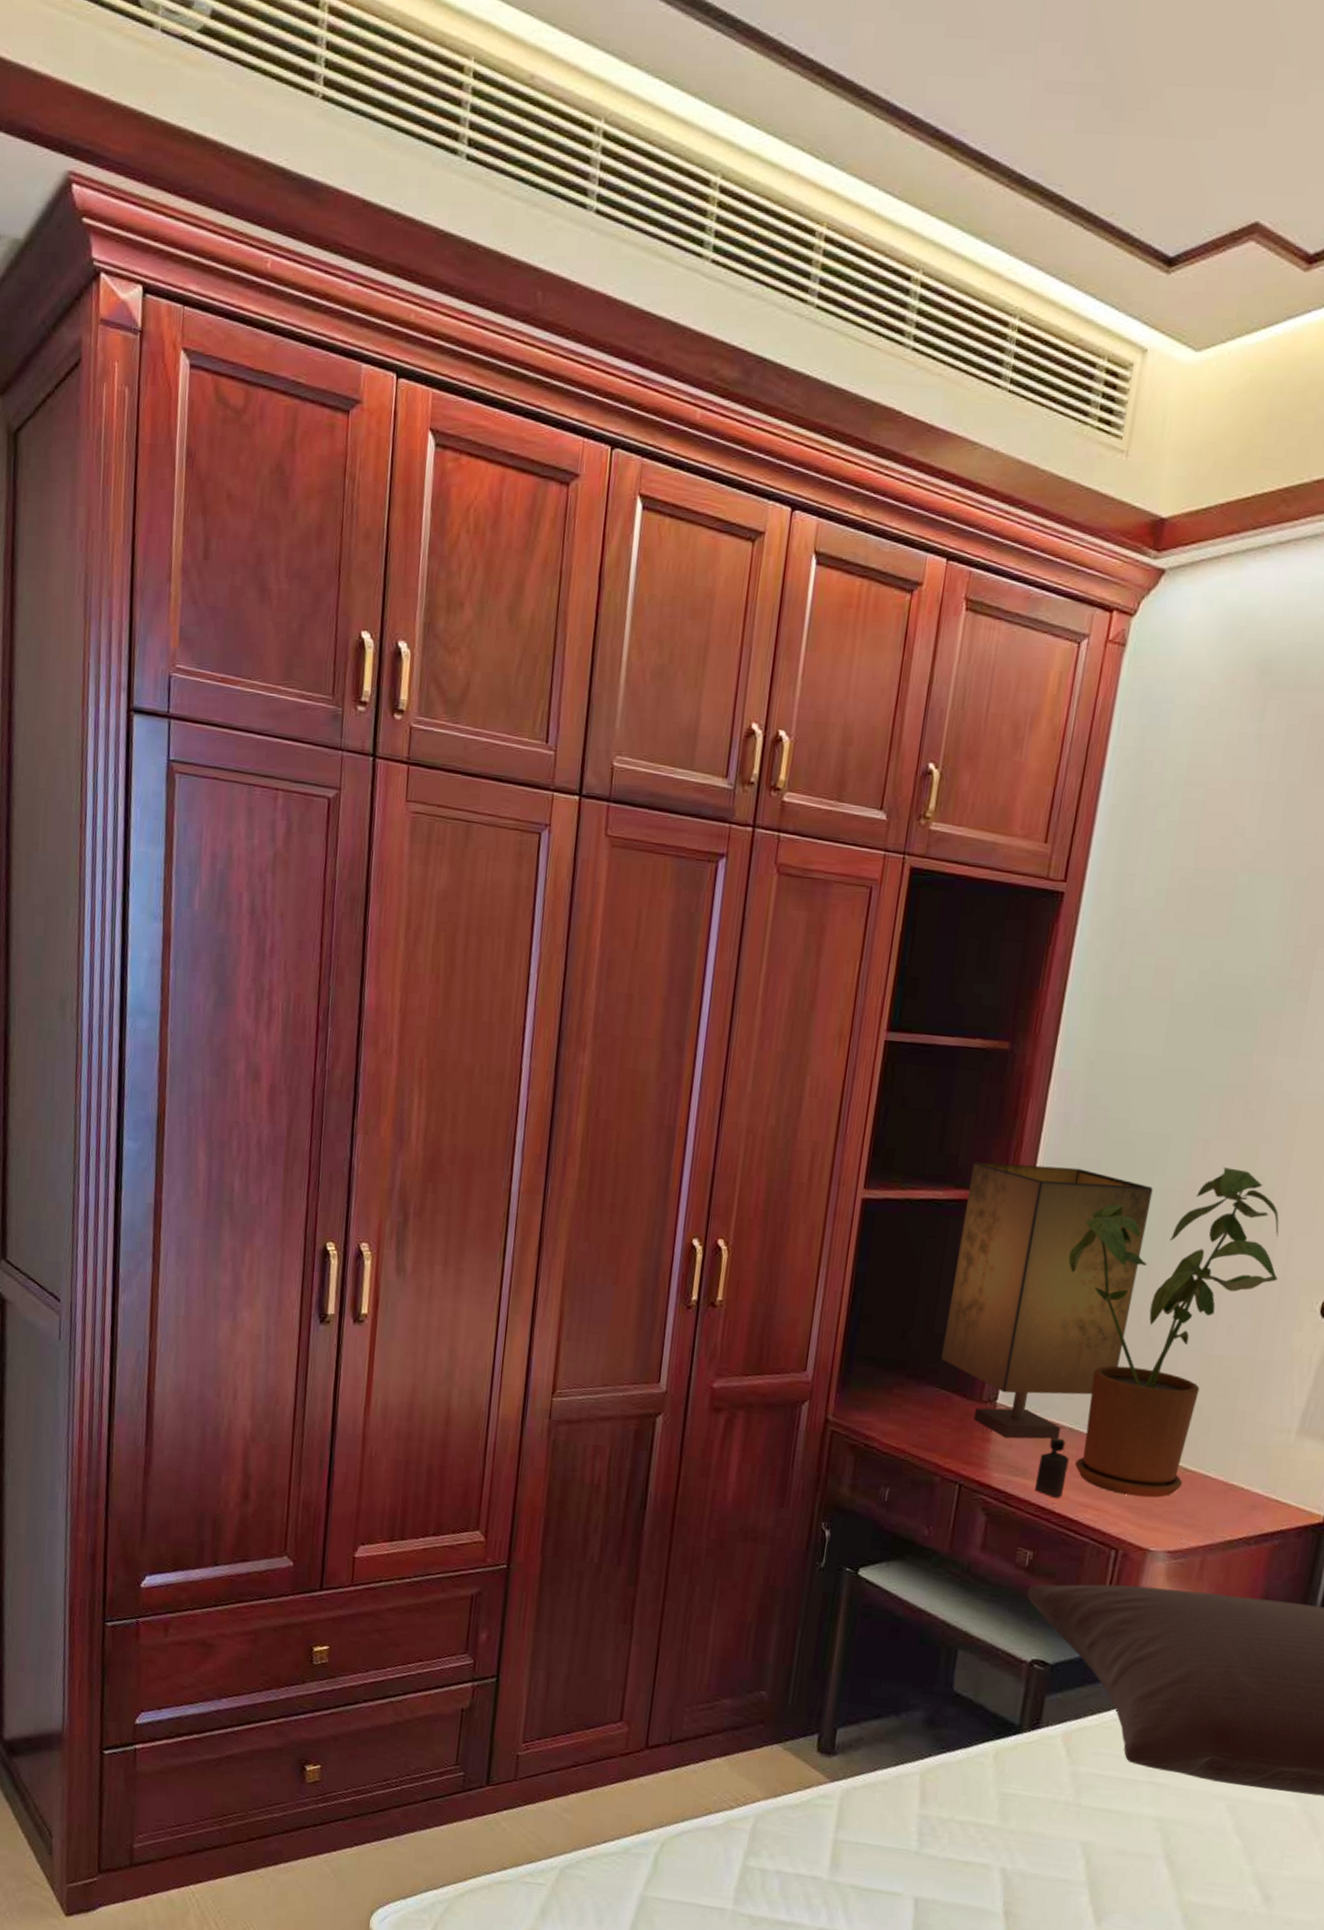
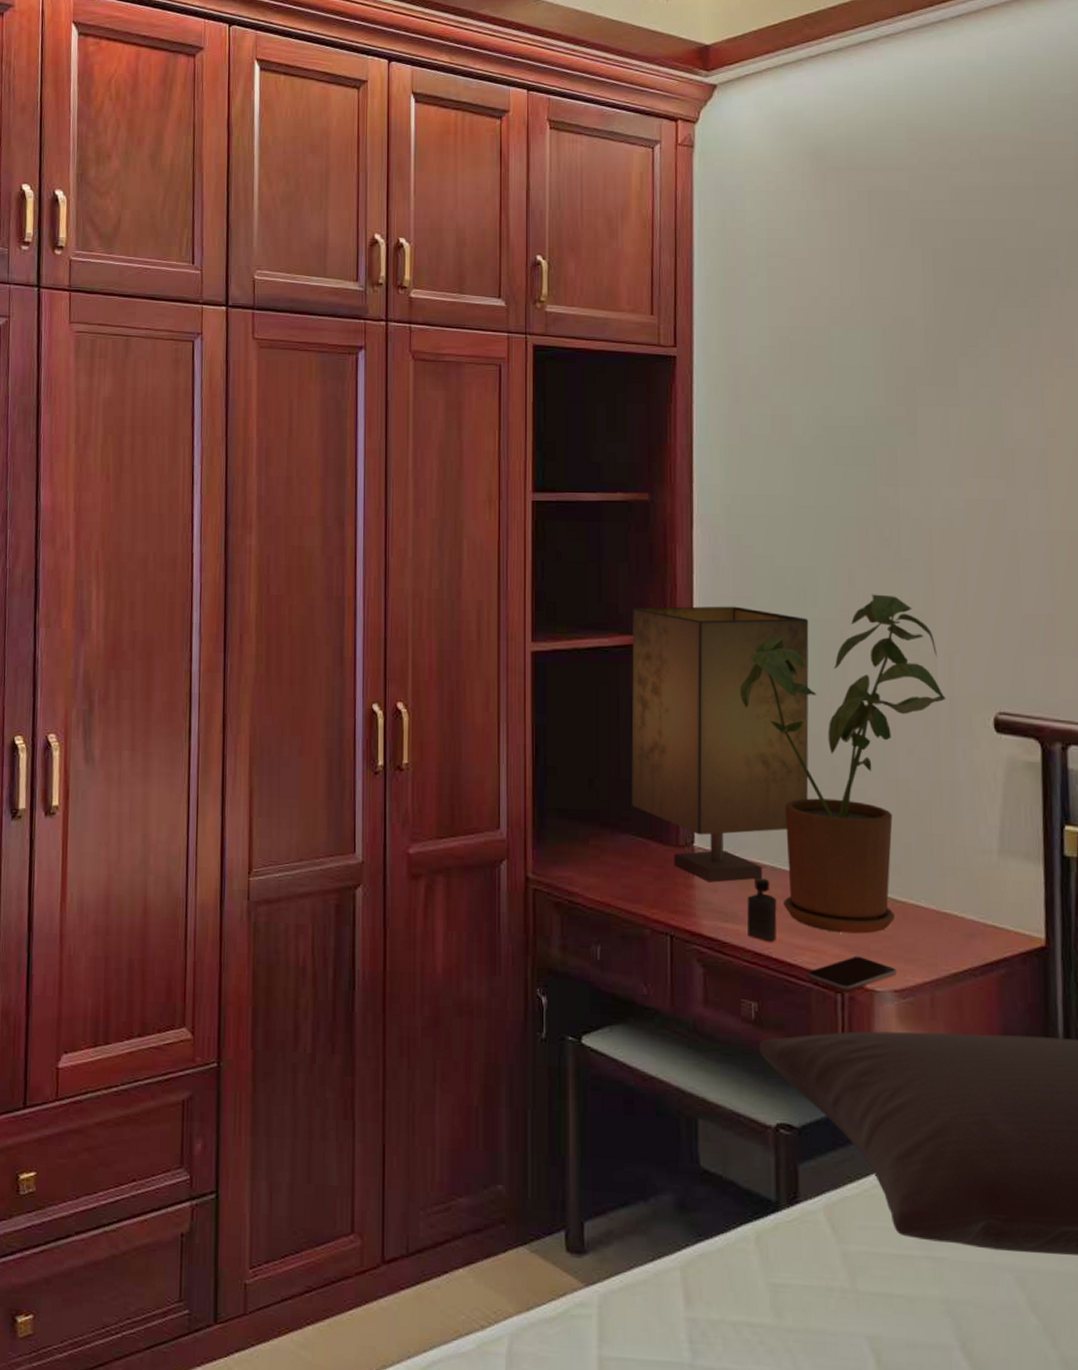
mobile phone: none [1086,1517,1174,1550] -> present [807,955,898,992]

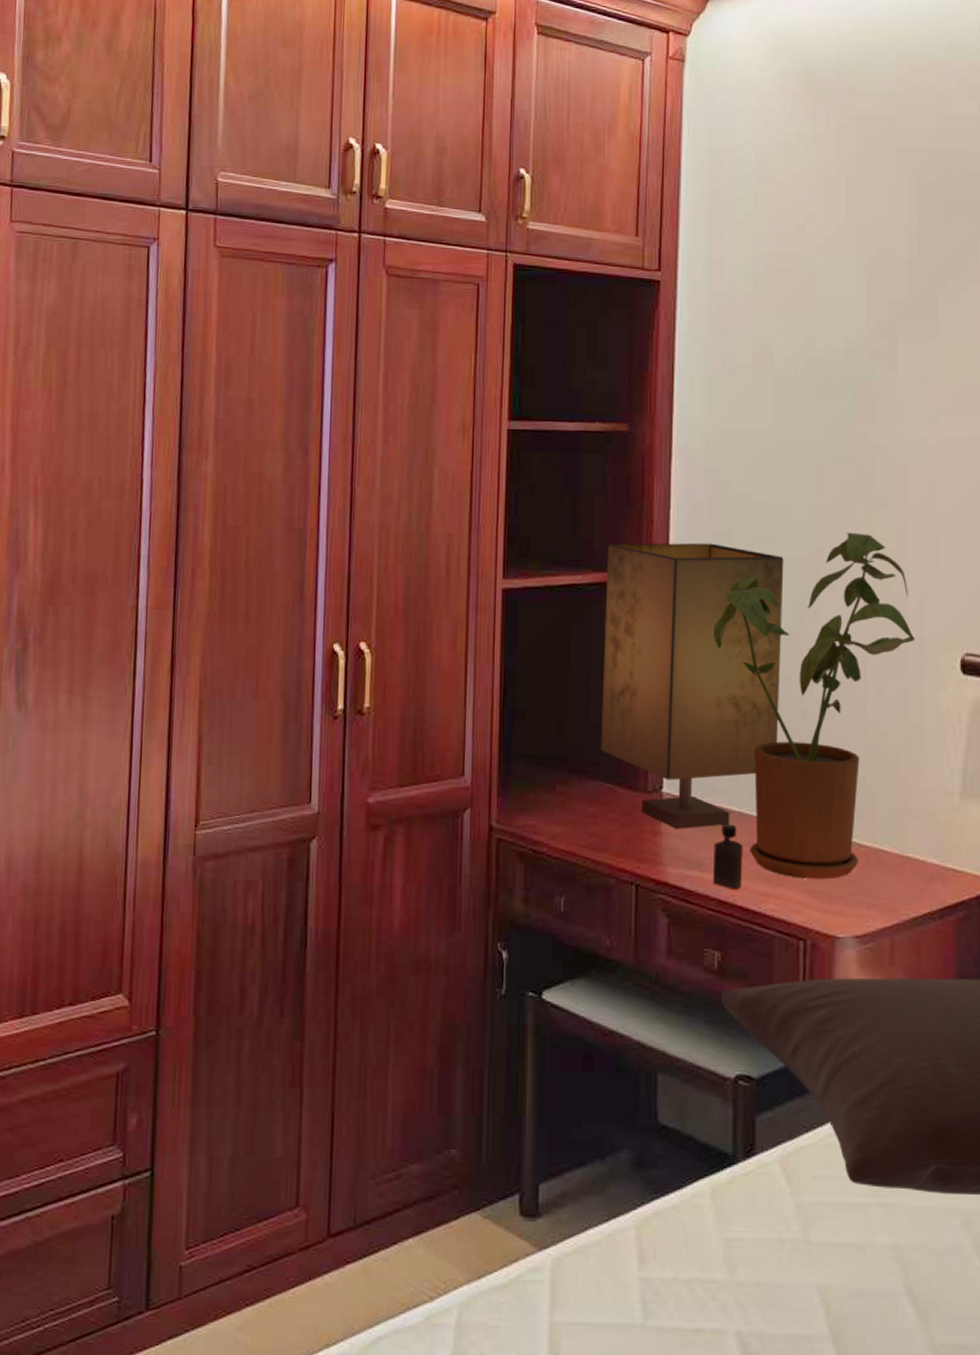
mobile phone: present [807,955,898,992] -> none [771,902,859,939]

